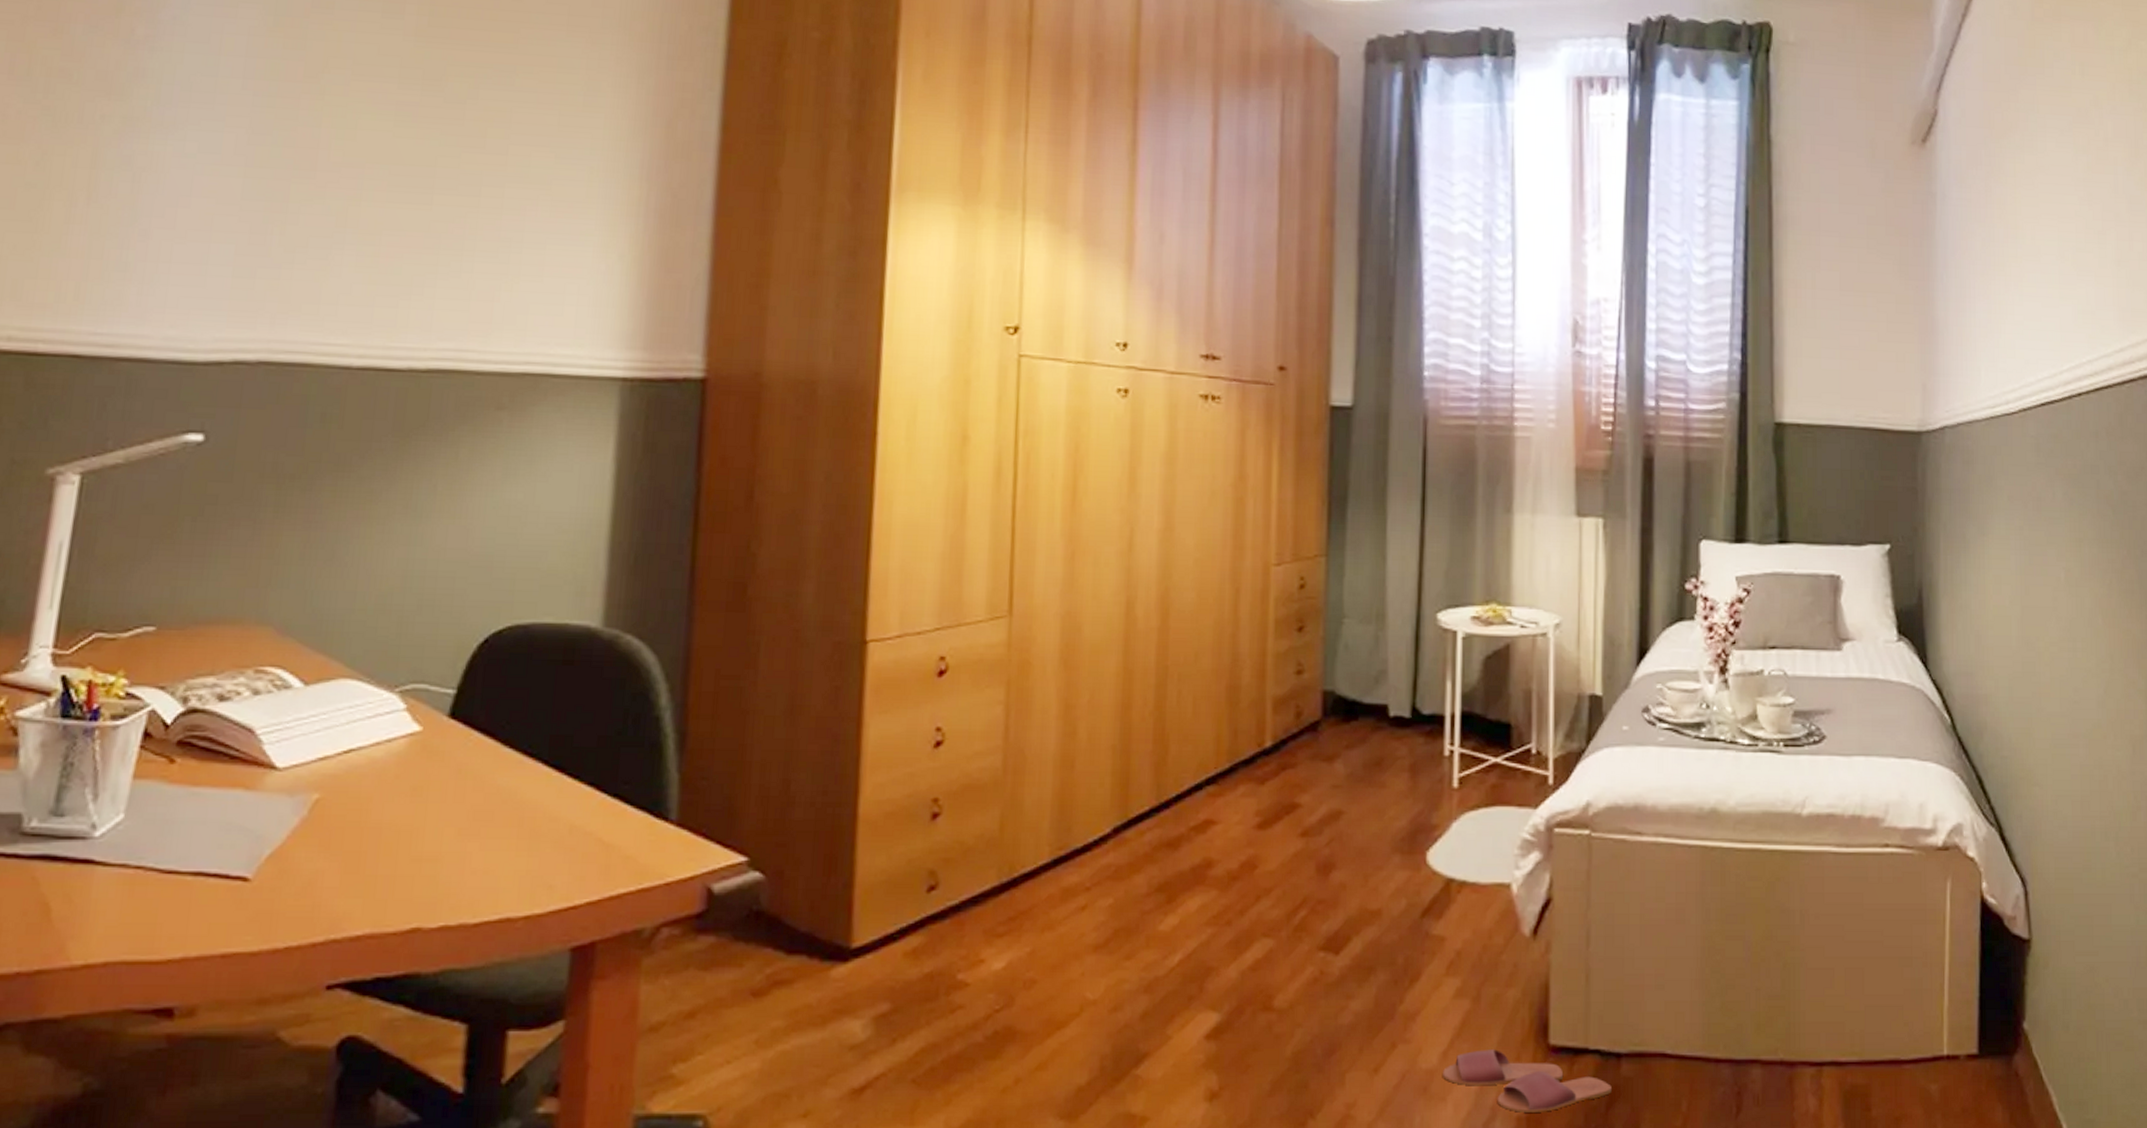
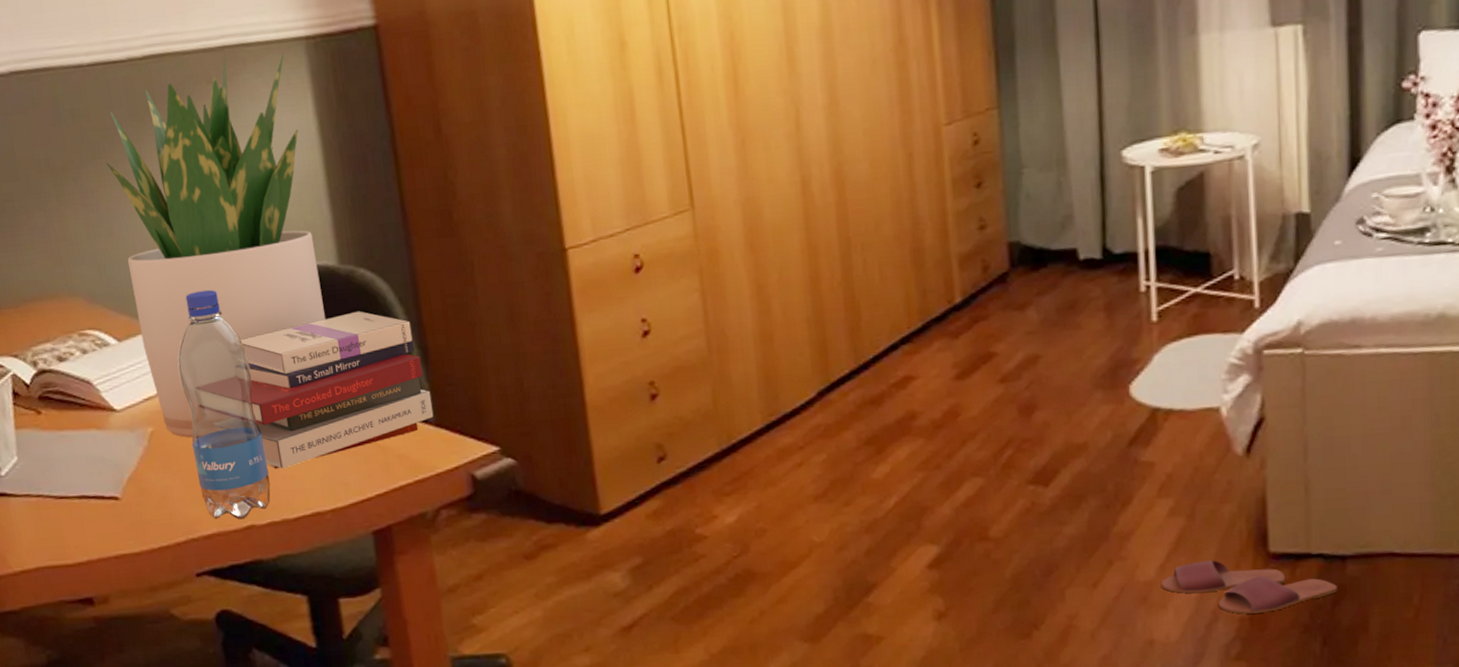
planter: none [335,381,593,812] -> present [106,52,325,438]
bottle: none [361,636,466,920] -> present [177,289,271,520]
books: none [455,682,680,860] -> present [240,311,434,469]

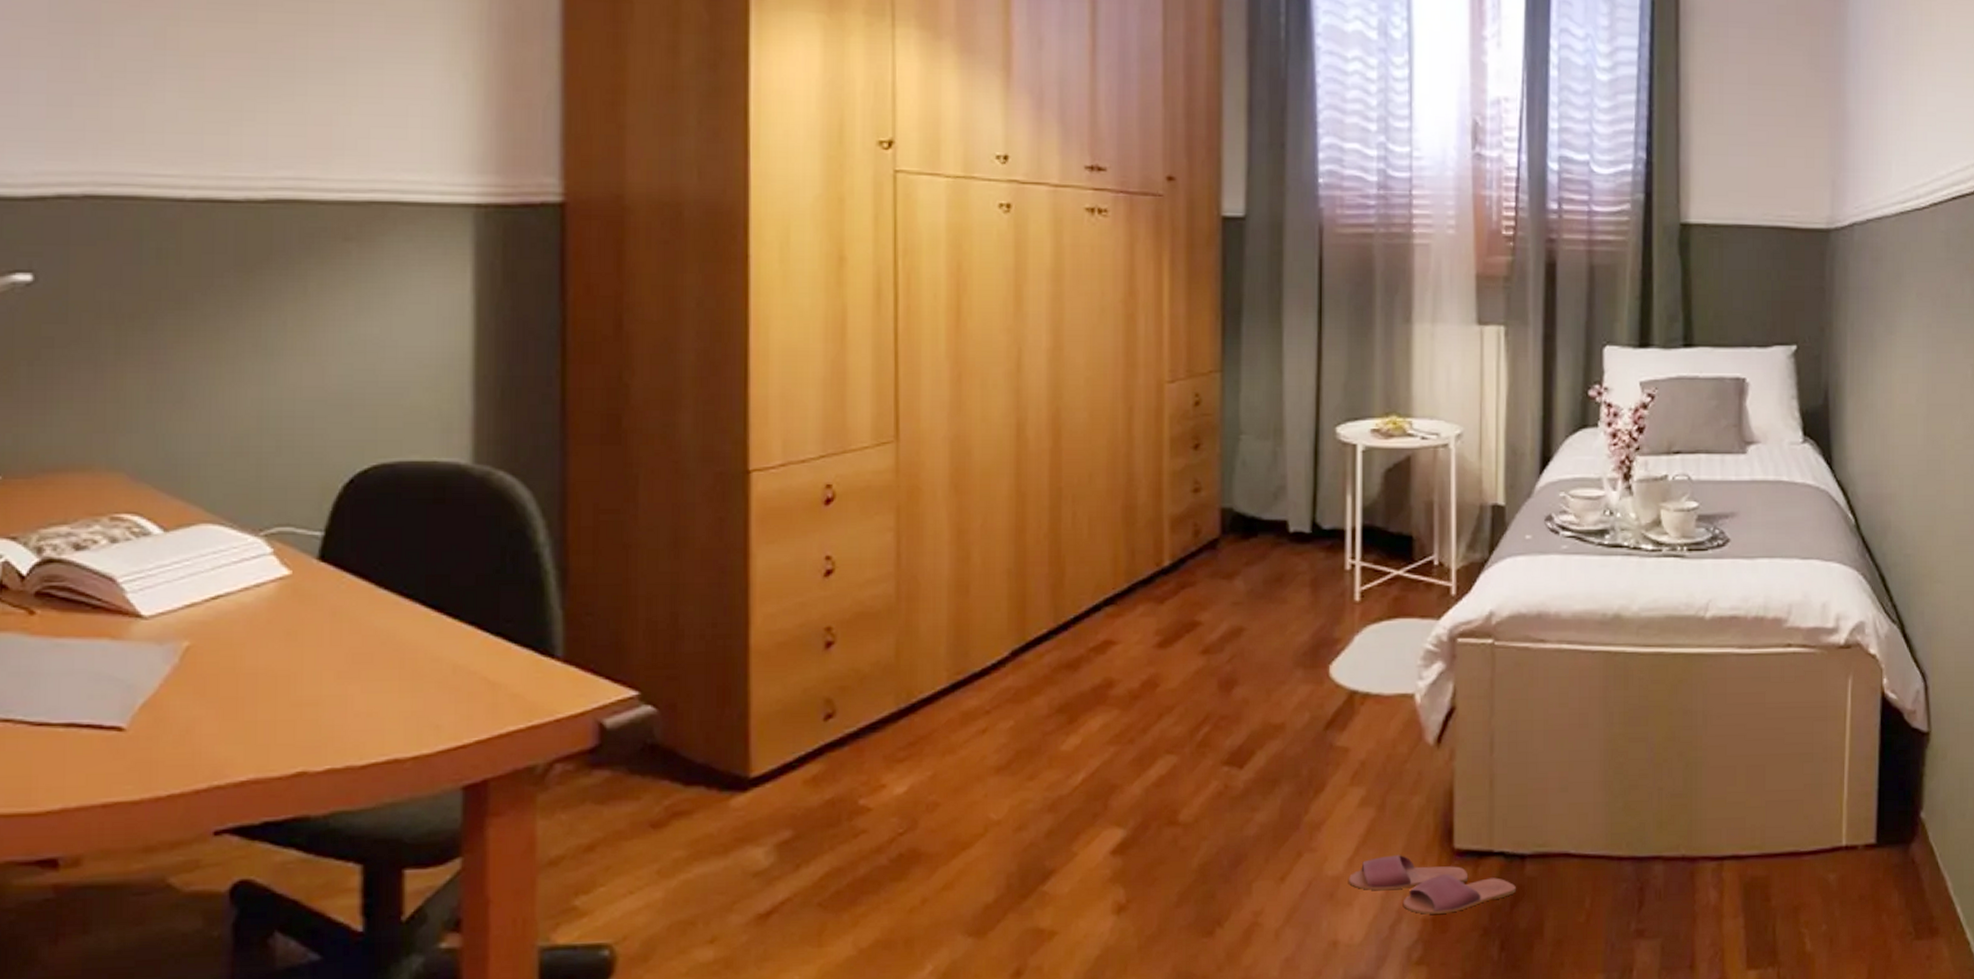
planter: present [106,52,325,438] -> none [192,210,449,658]
bottle: present [177,289,271,520] -> none [240,478,339,764]
books: present [240,311,434,469] -> none [330,520,564,703]

